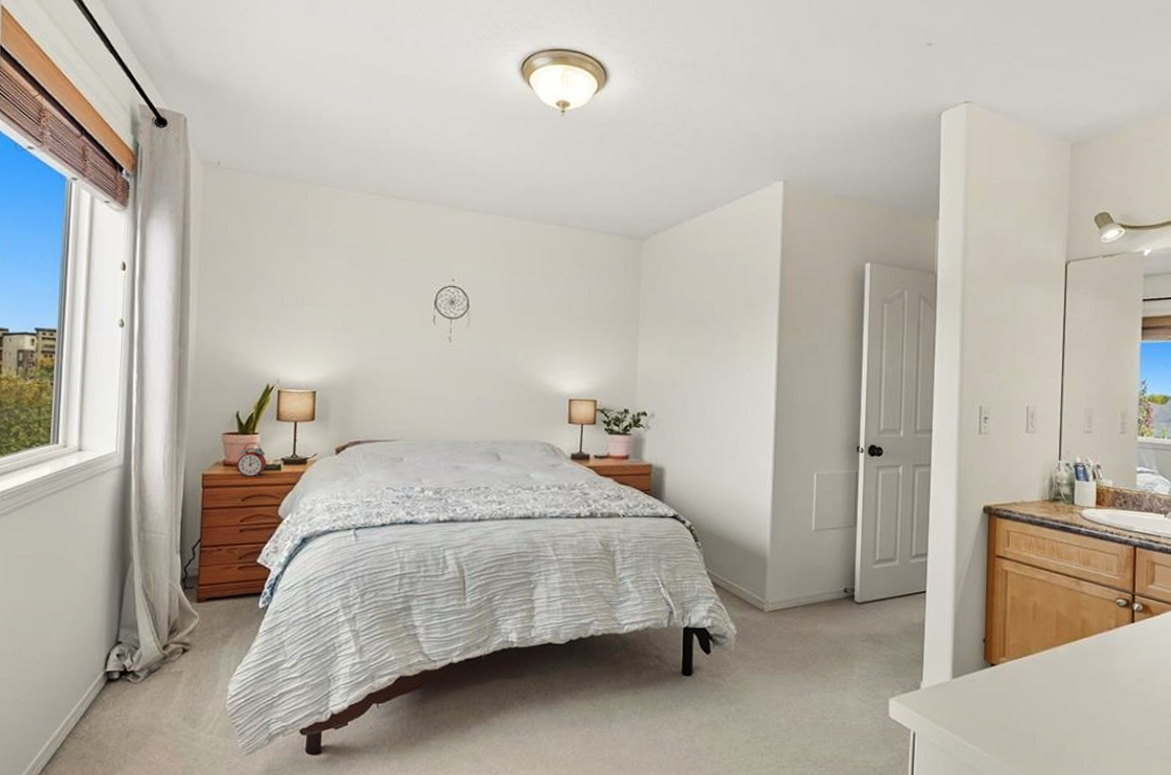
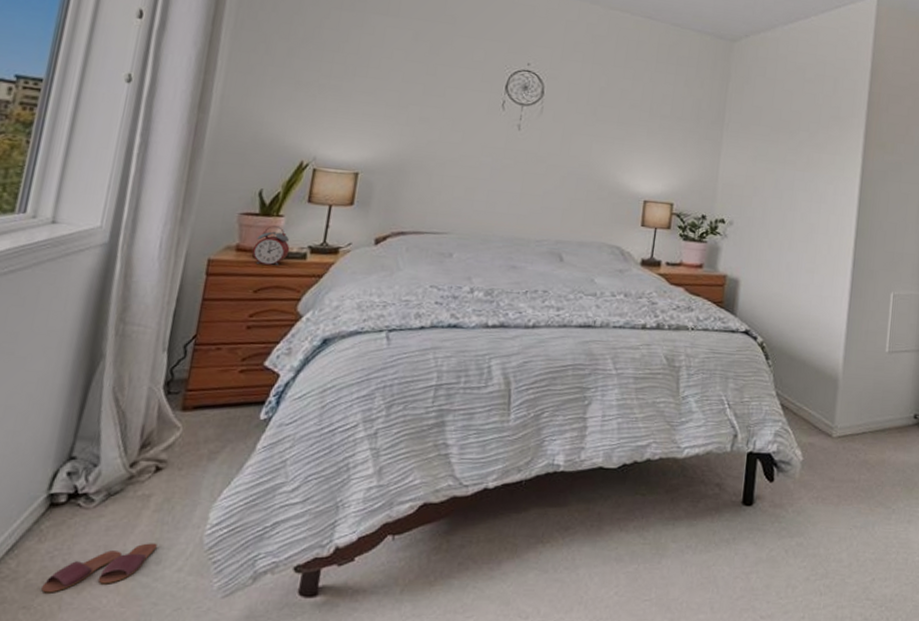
slippers: none [110,710,191,750] -> present [41,543,157,593]

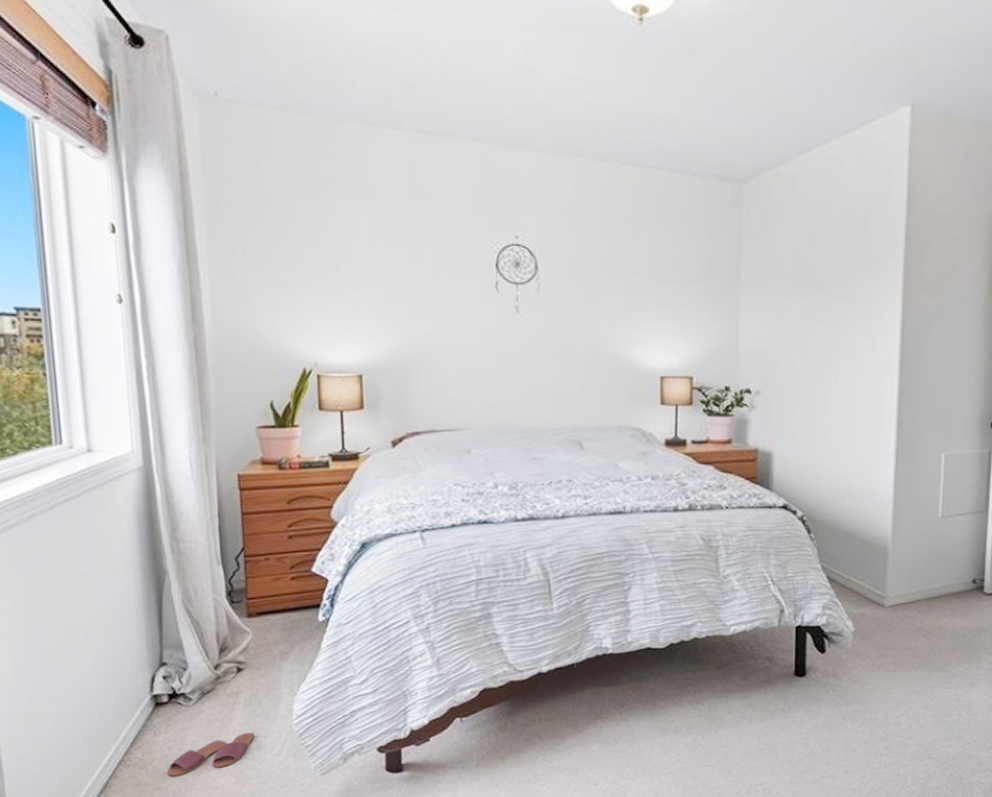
alarm clock: present [252,226,290,266] -> none [276,437,312,477]

